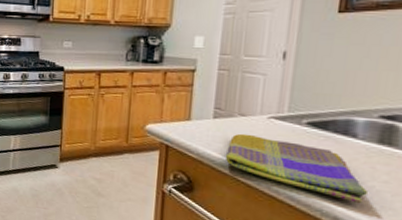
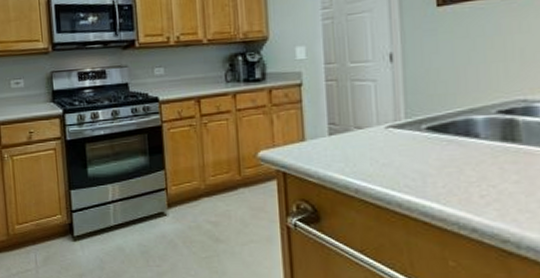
dish towel: present [225,133,367,203] -> none [348,148,501,209]

